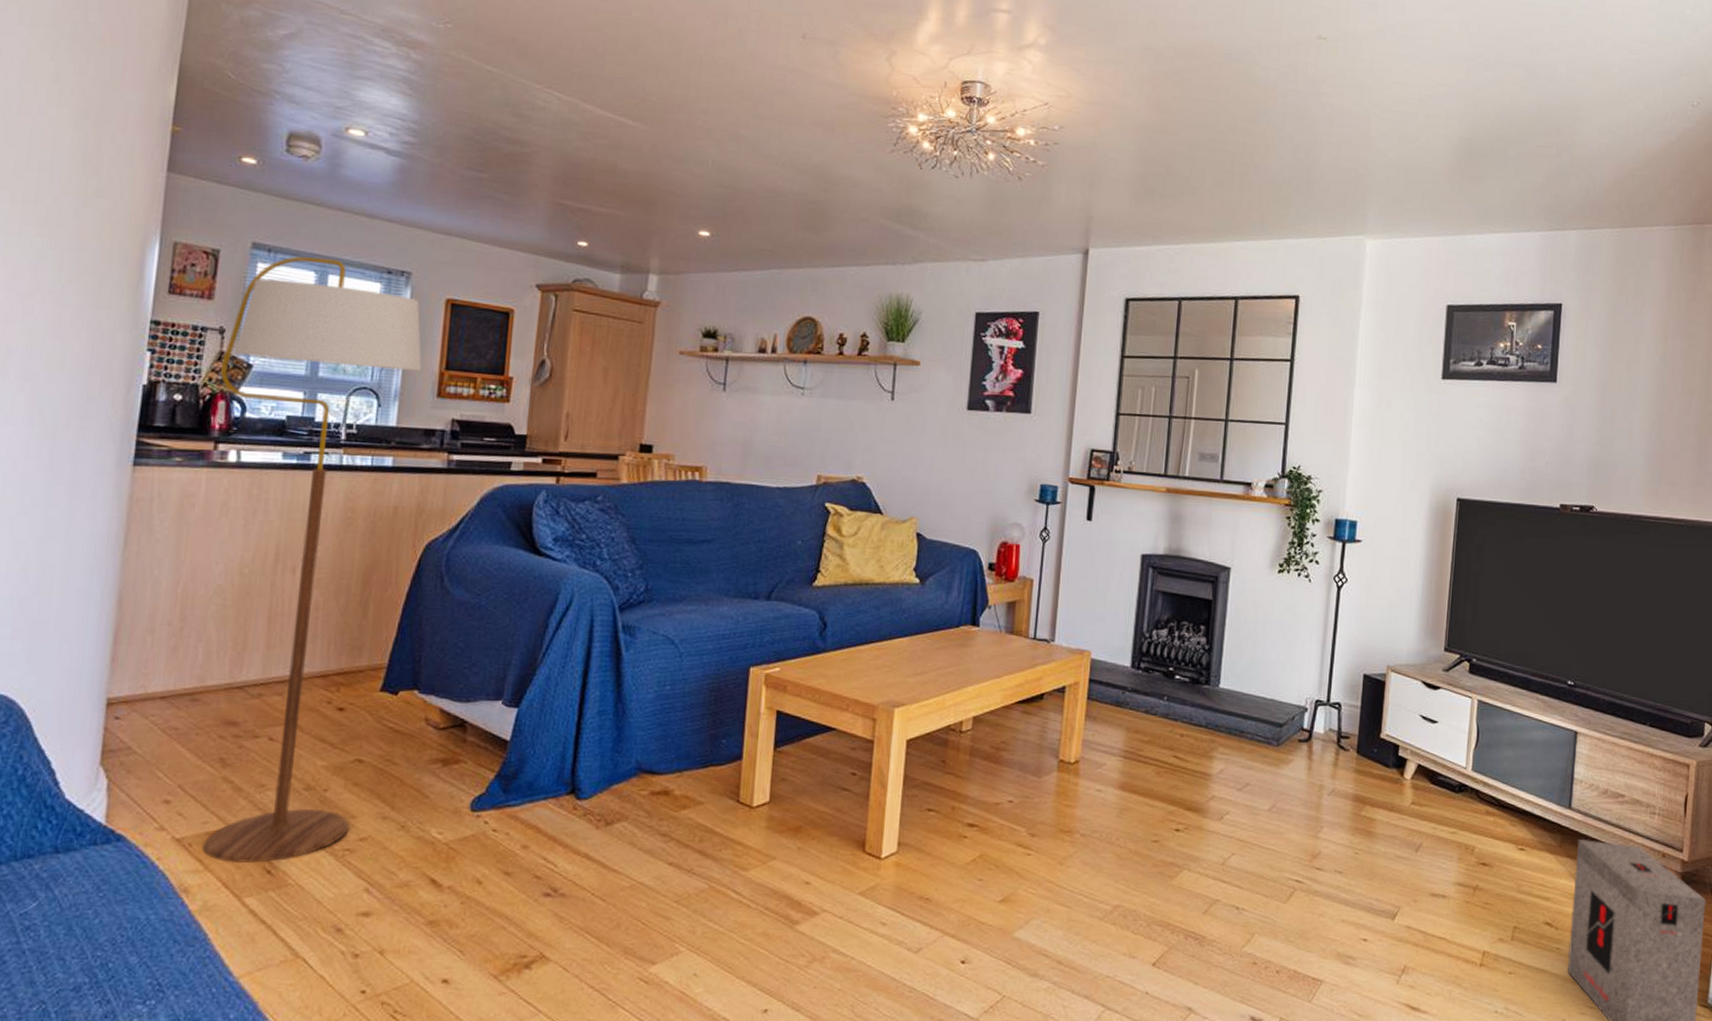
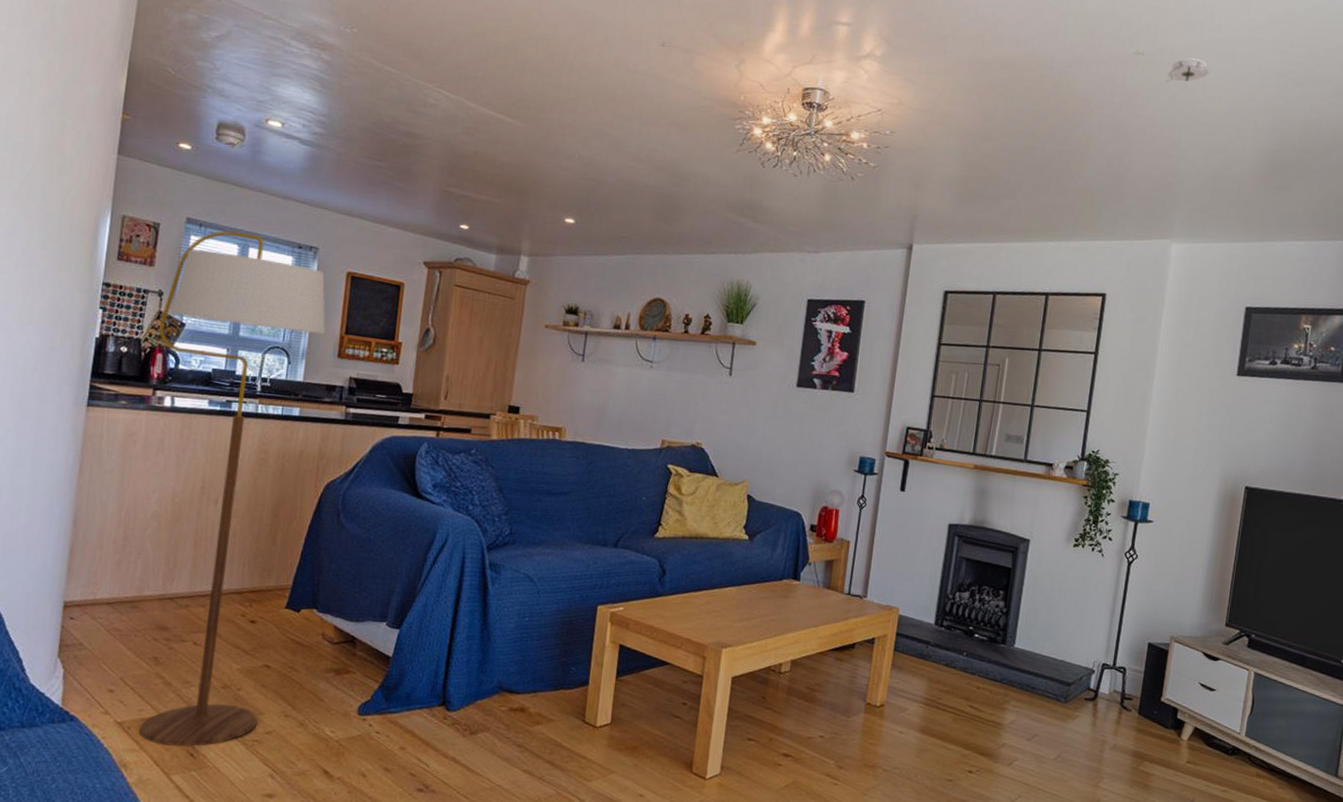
smoke detector: none [1350,42,1396,68] -> present [1165,58,1209,82]

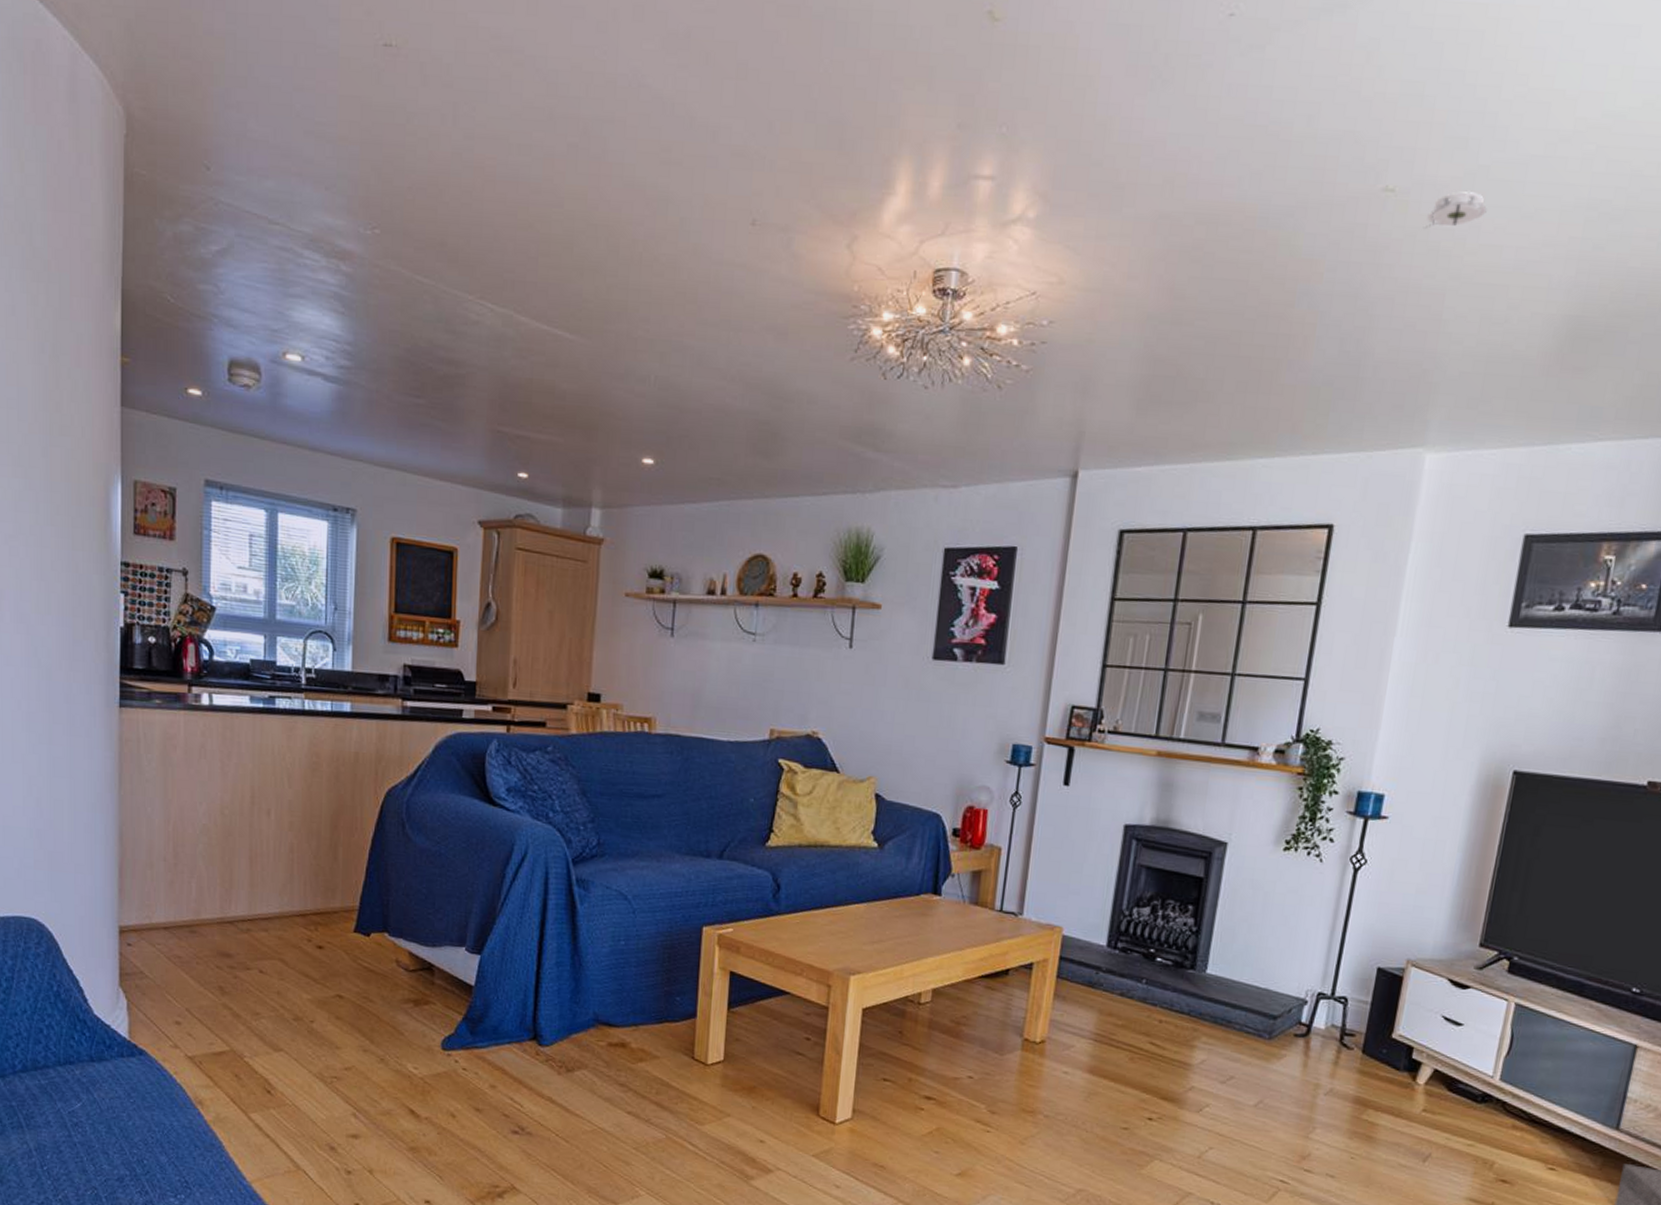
floor lamp: present [139,231,326,747] -> none [187,493,373,1083]

